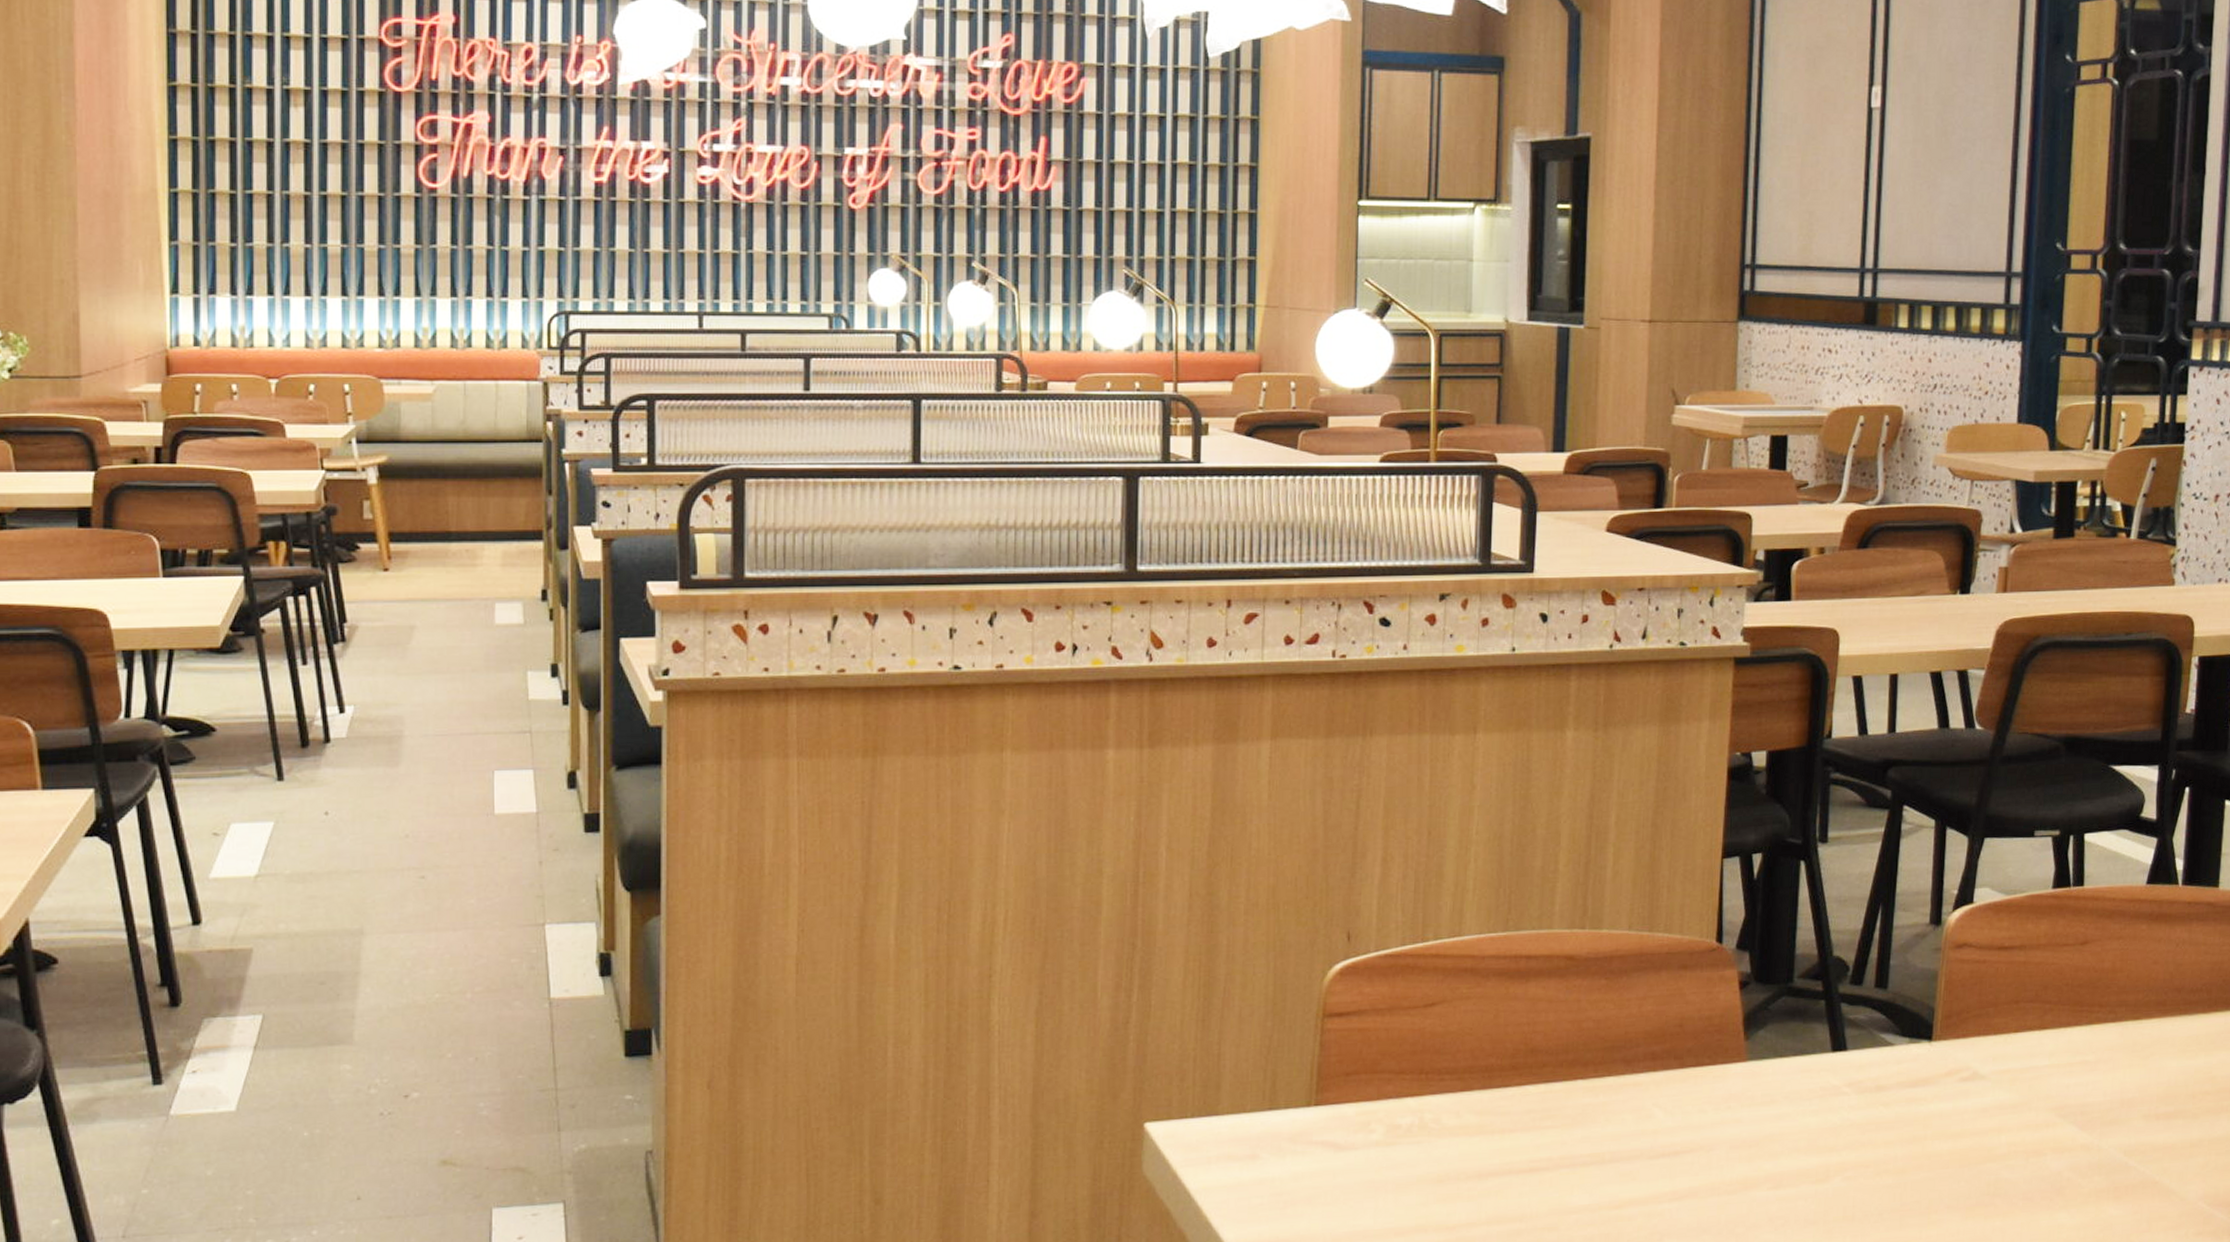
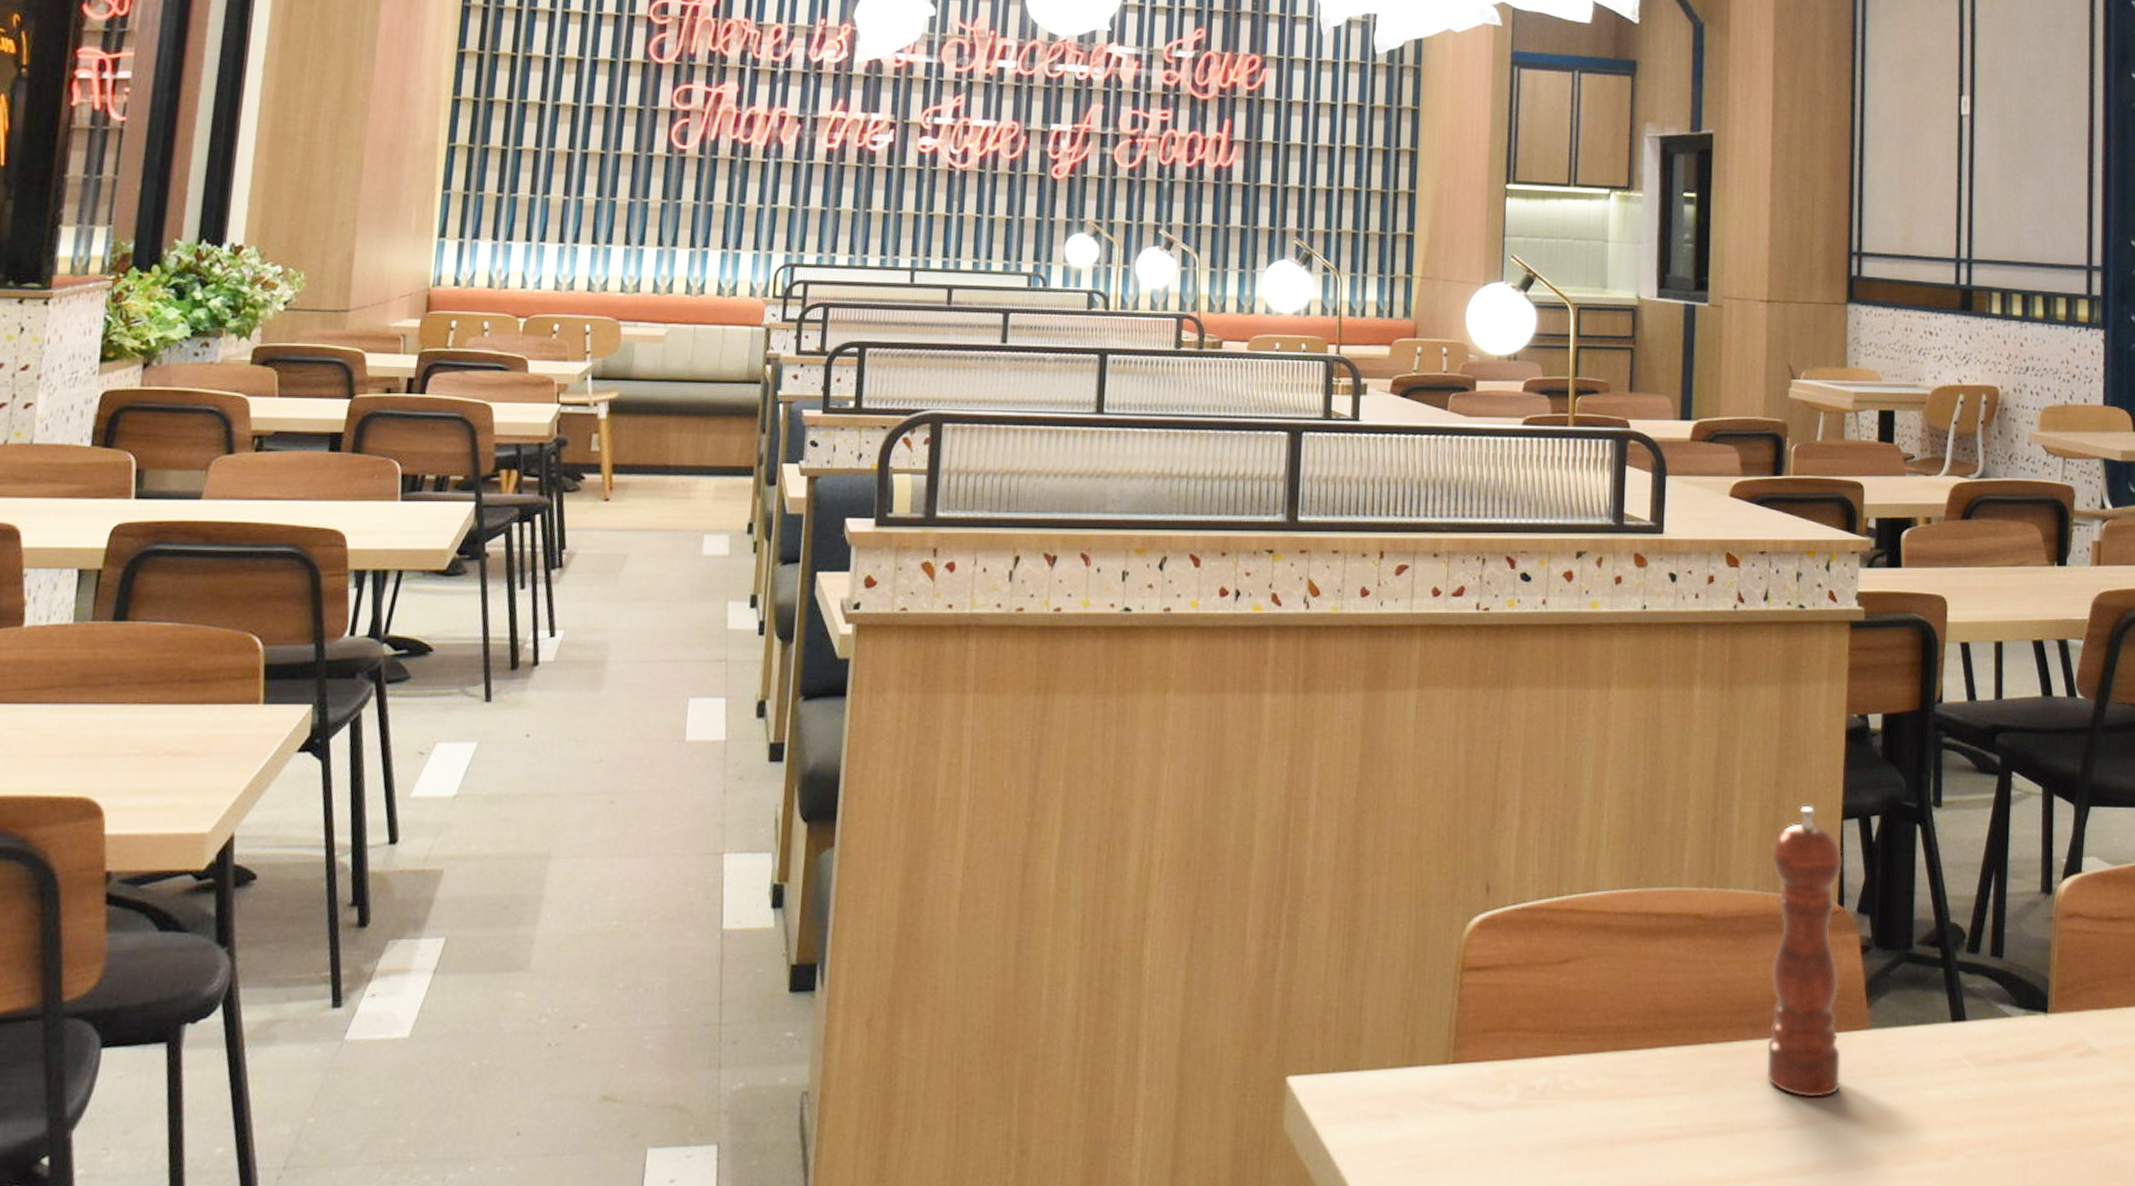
pepper mill: none [1639,844,1721,1128] -> present [1767,805,1842,1098]

